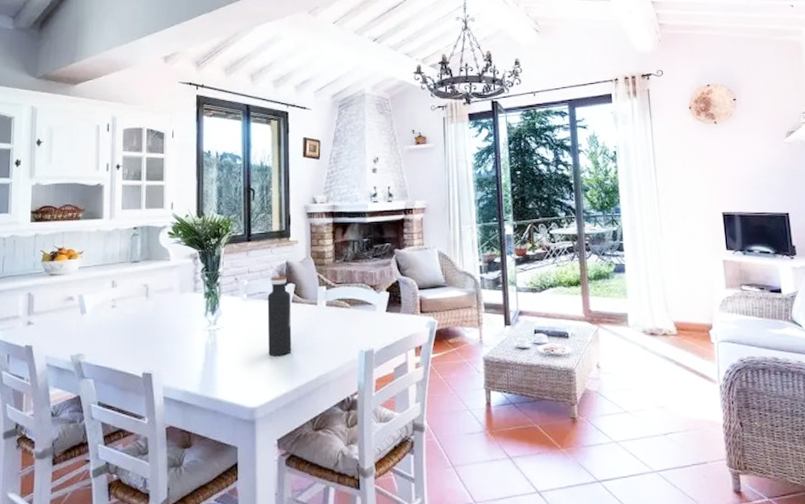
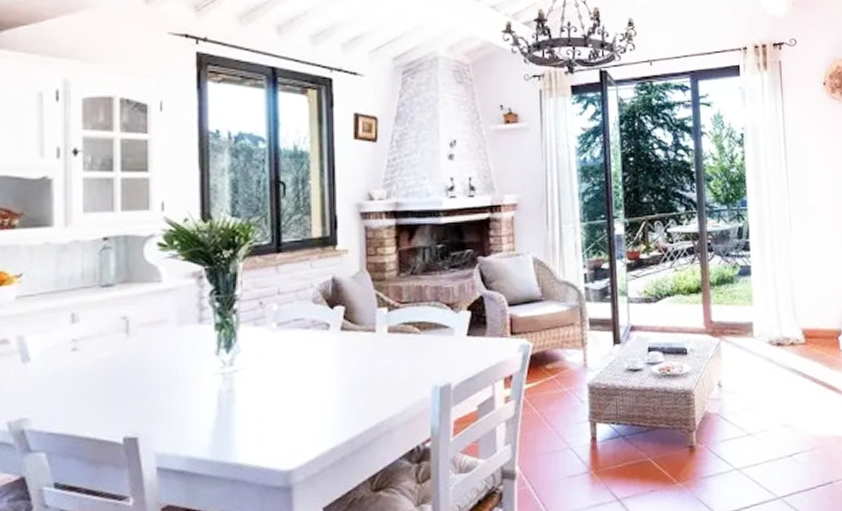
water bottle: present [267,277,292,356] -> none [306,297,341,402]

